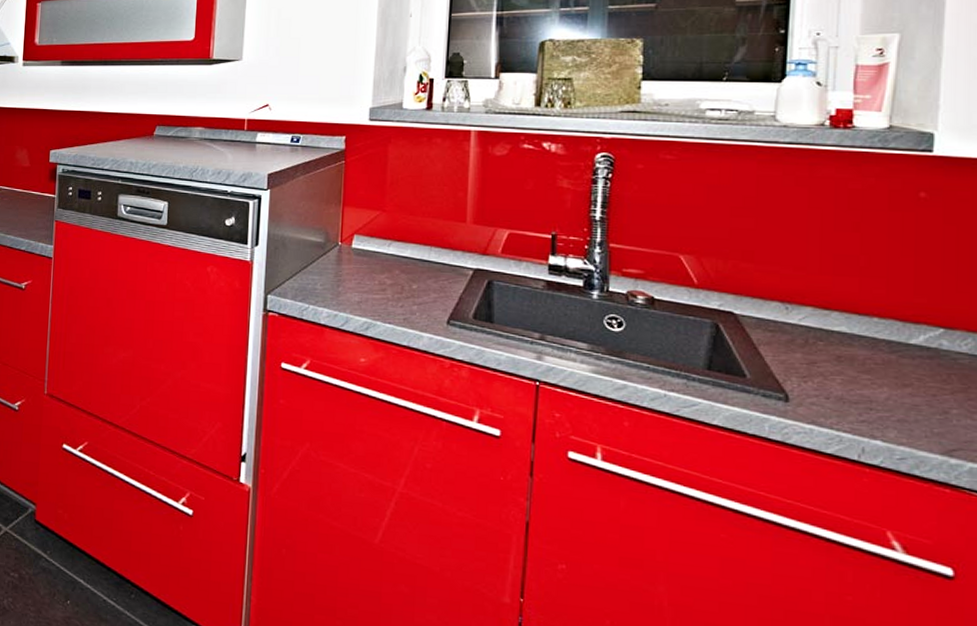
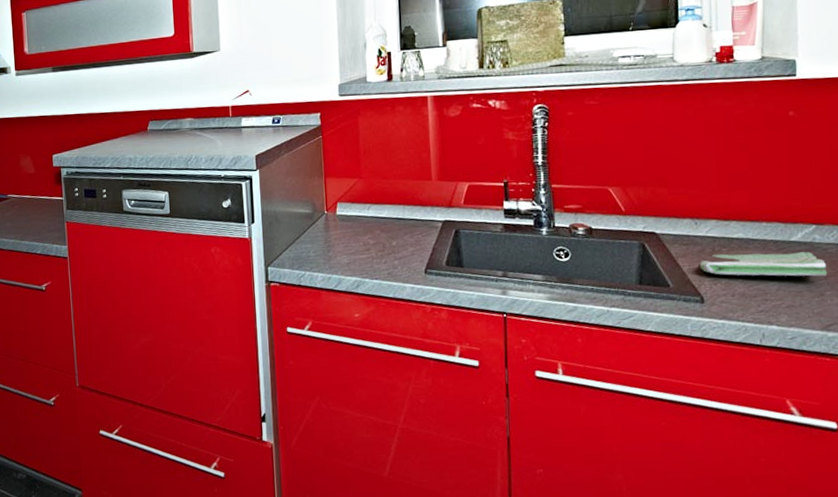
dish towel: none [787,347,956,390] -> present [700,252,828,277]

